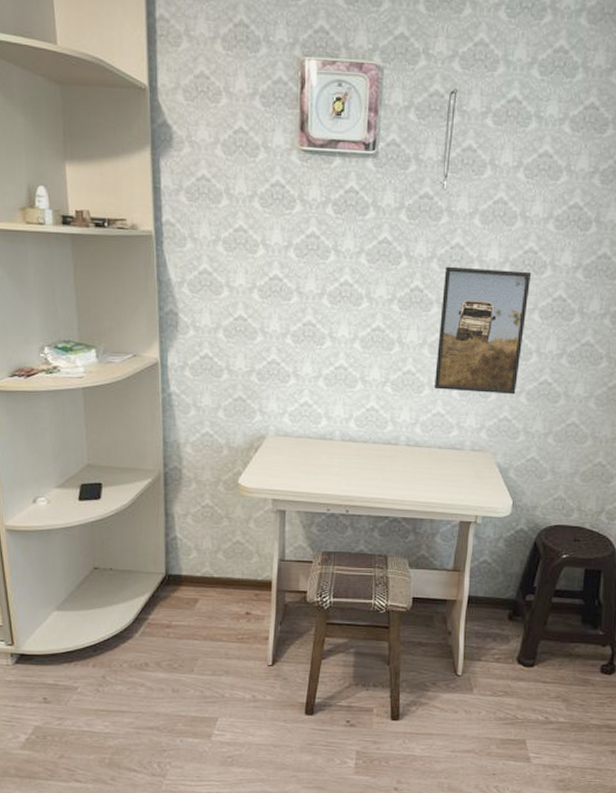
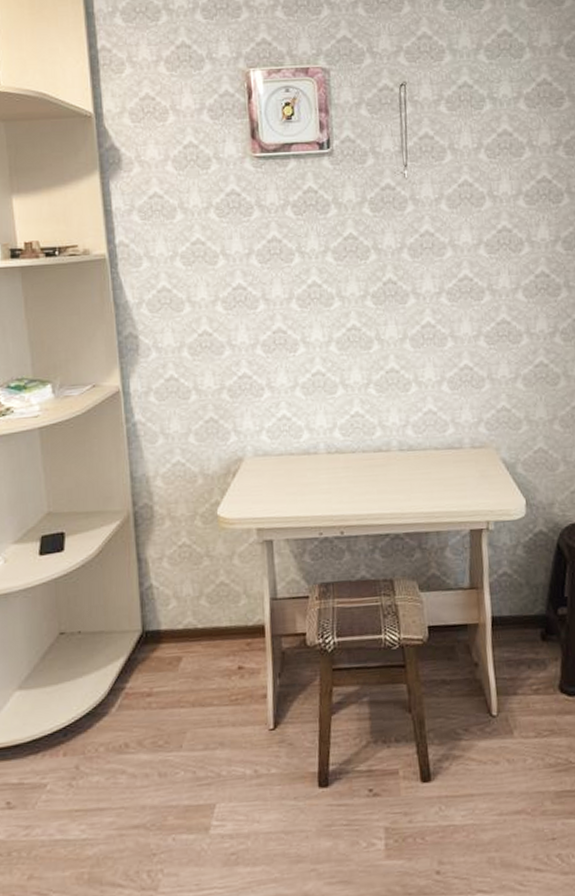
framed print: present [435,266,532,395] -> none [417,250,511,386]

